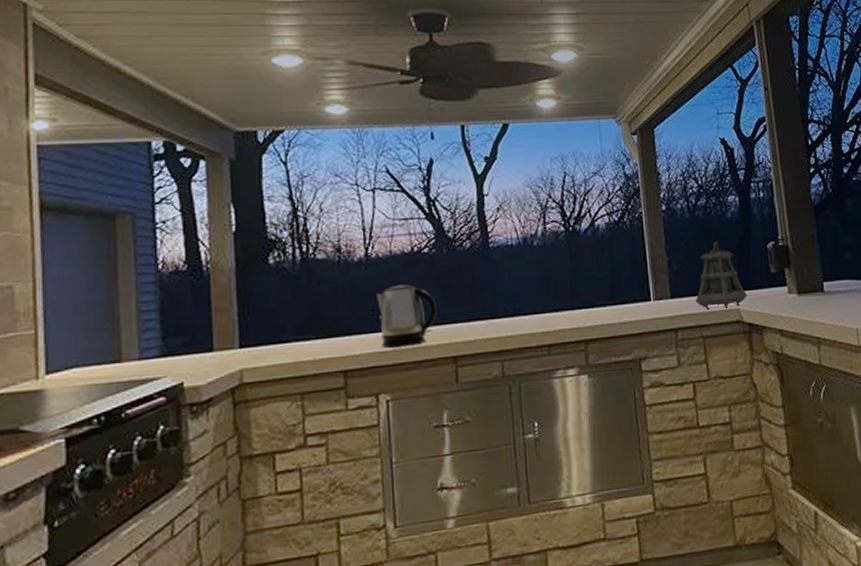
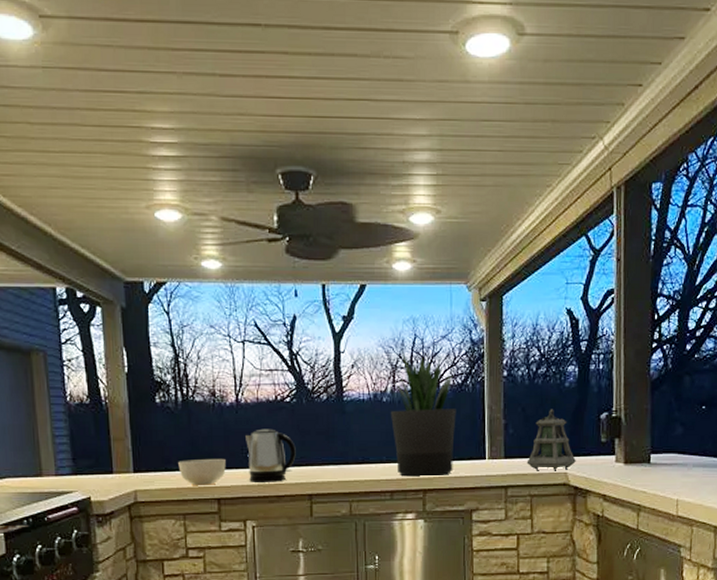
bowl: none [295,322,354,359] -> present [178,458,226,486]
planter: none [543,190,616,327] -> present [391,351,456,477]

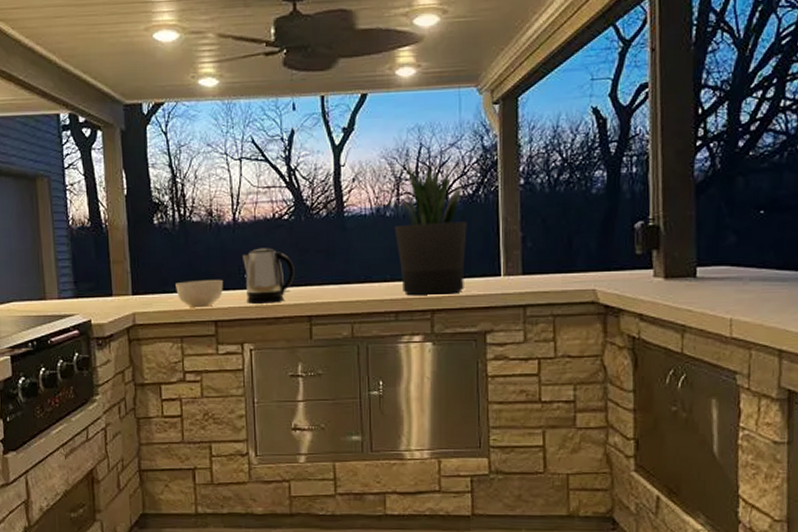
lantern: present [526,409,576,471] -> none [548,219,606,288]

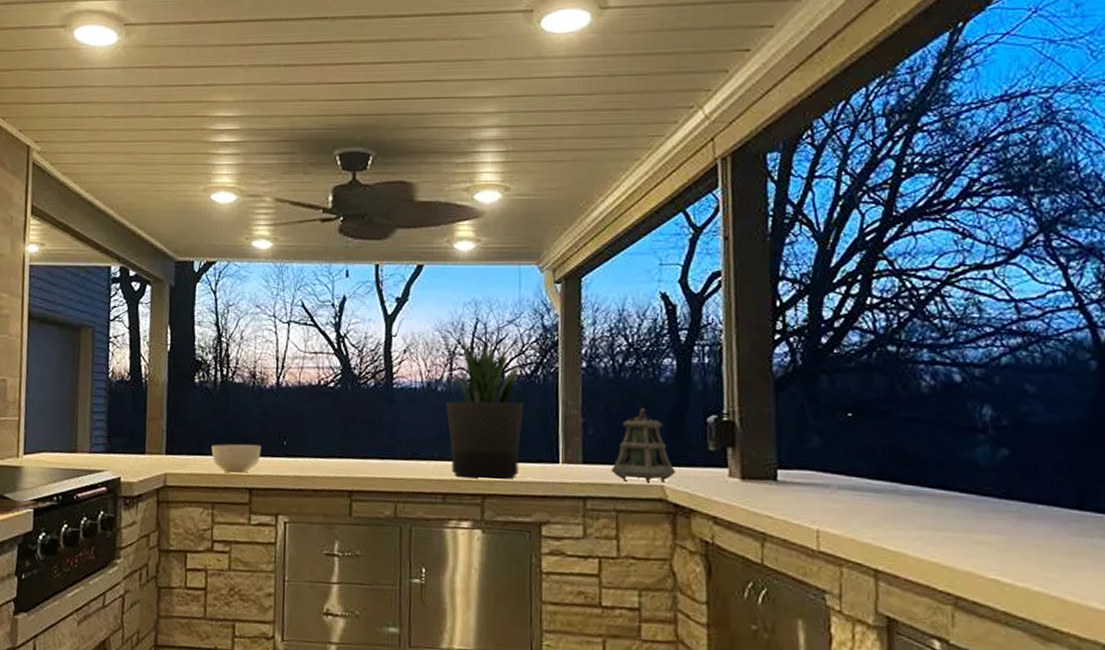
kettle: present [243,248,295,304] -> none [284,415,337,474]
lantern: none [548,219,606,288] -> present [611,408,675,483]

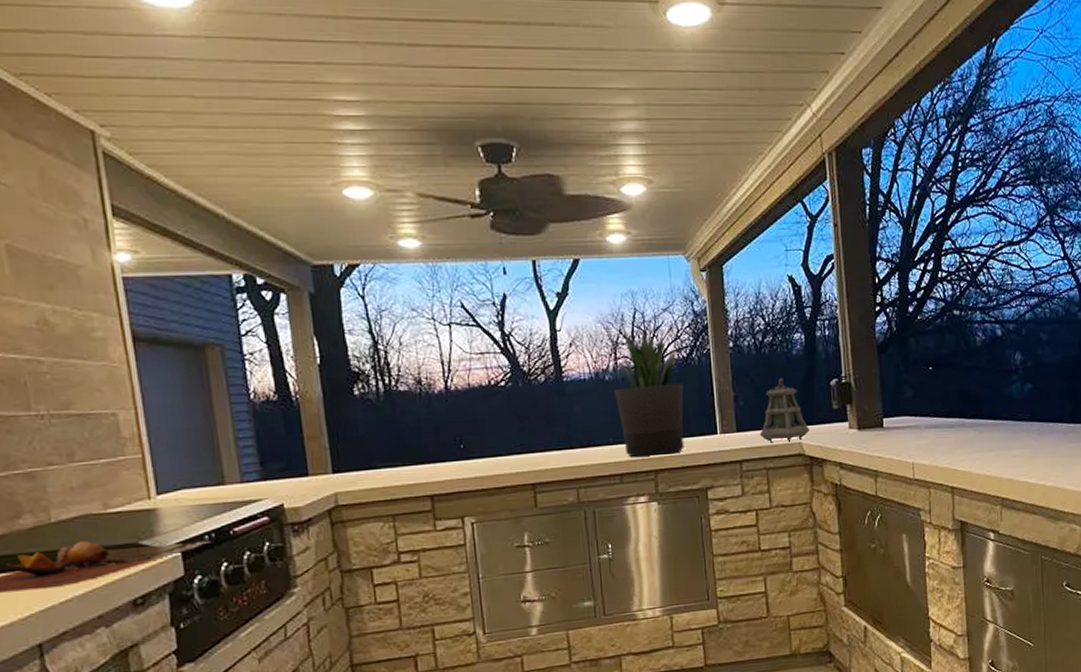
bowl: present [211,443,261,474] -> none [383,451,438,484]

